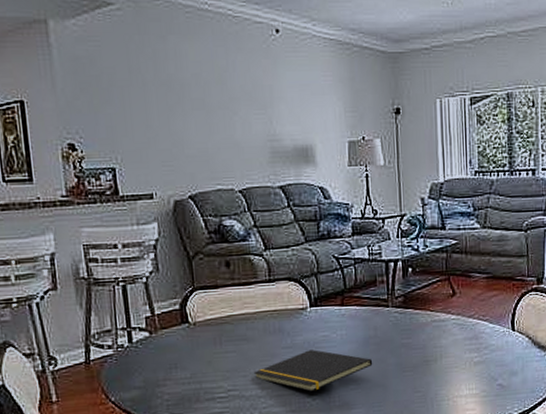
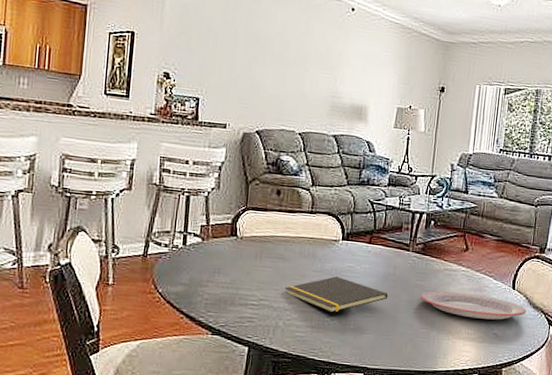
plate: none [409,343,532,371] -> present [420,291,527,320]

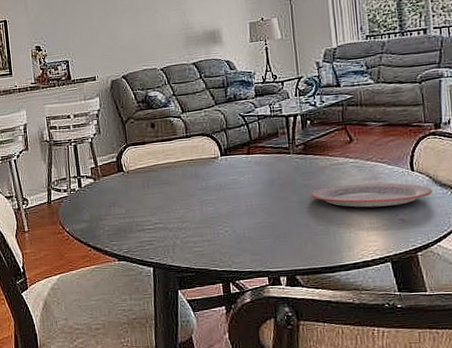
notepad: present [284,276,388,313] -> none [175,190,278,225]

